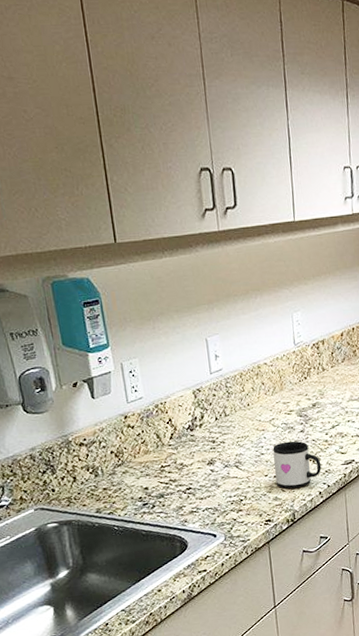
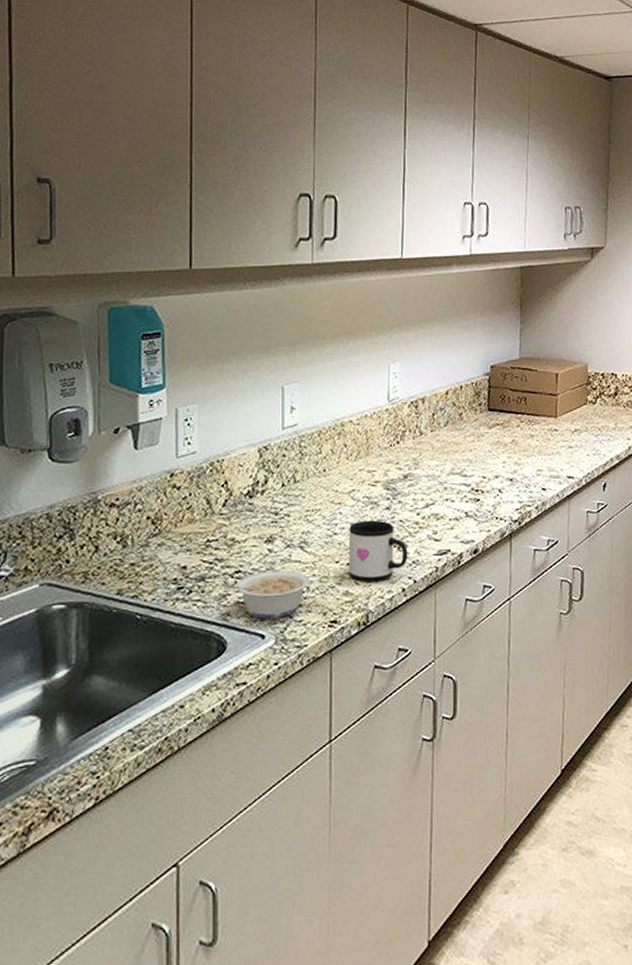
legume: none [177,484,247,522] -> present [221,570,310,619]

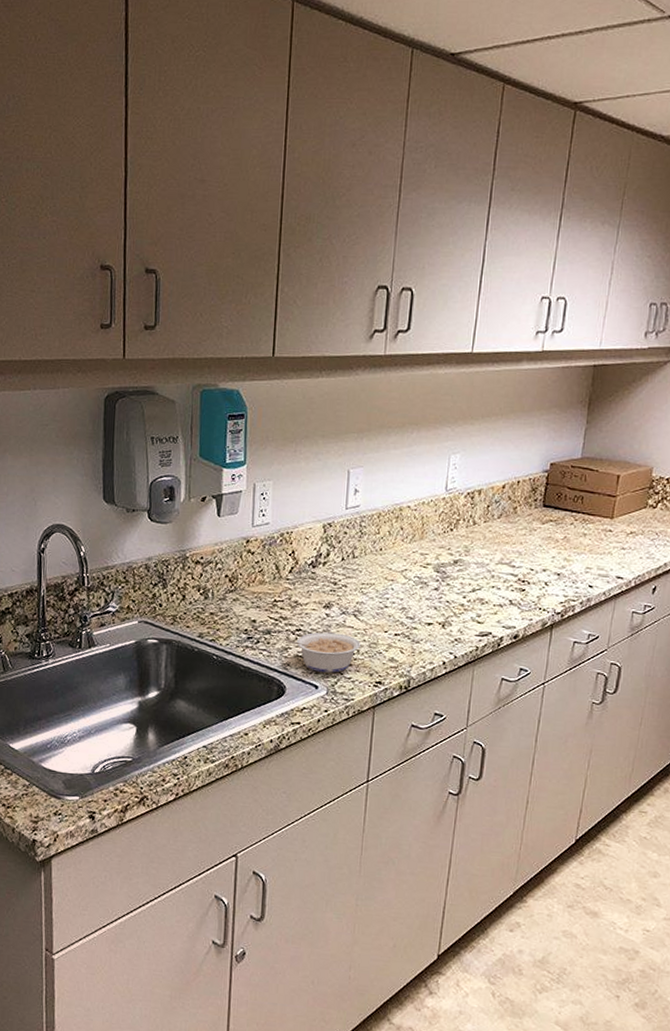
mug: present [348,520,408,582] -> none [395,597,452,653]

